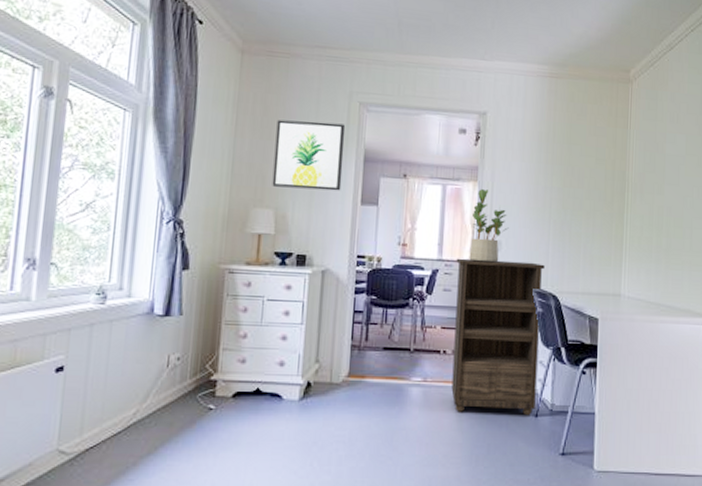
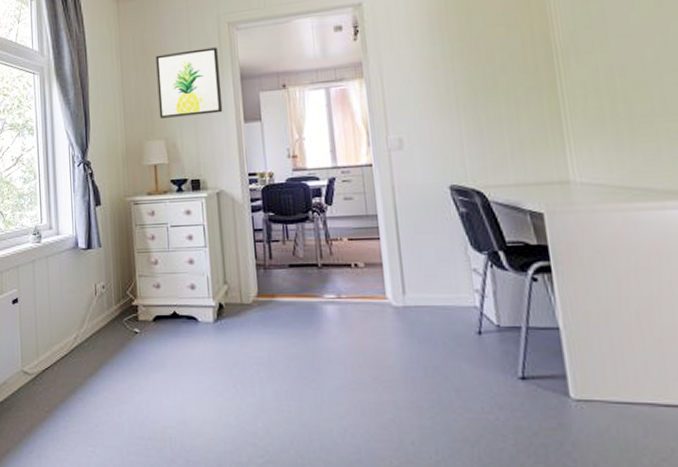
bookshelf: present [451,258,545,416] -> none [353,156,477,333]
potted plant: present [469,189,509,263] -> none [363,85,409,165]

